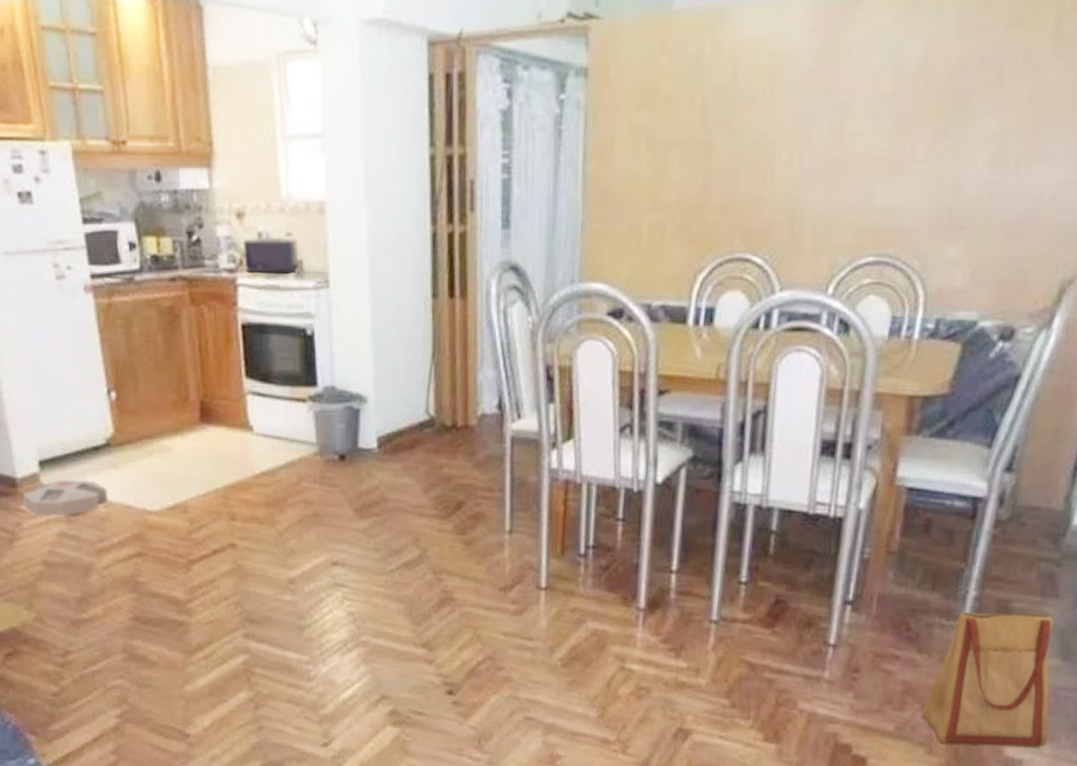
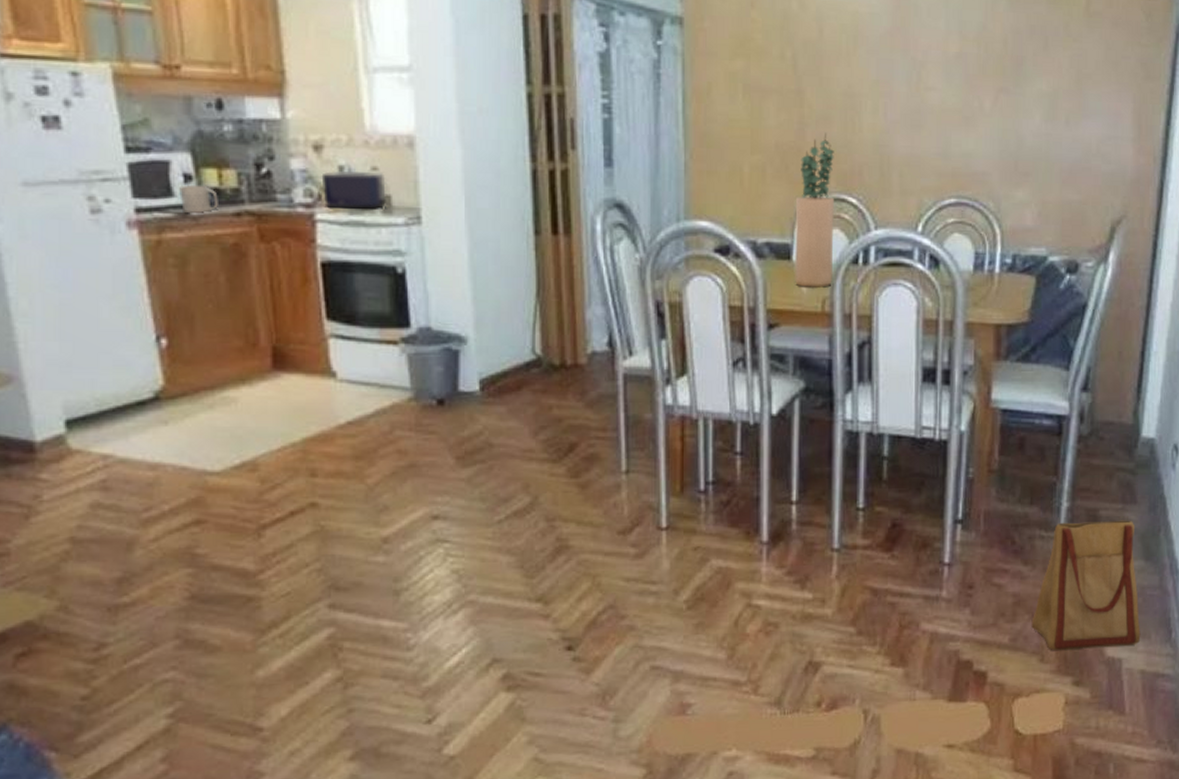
robot vacuum: present [22,479,108,518] -> none [42,440,157,486]
mug: none [125,252,157,278] -> present [179,184,218,213]
vase: none [689,187,741,353] -> present [795,133,834,288]

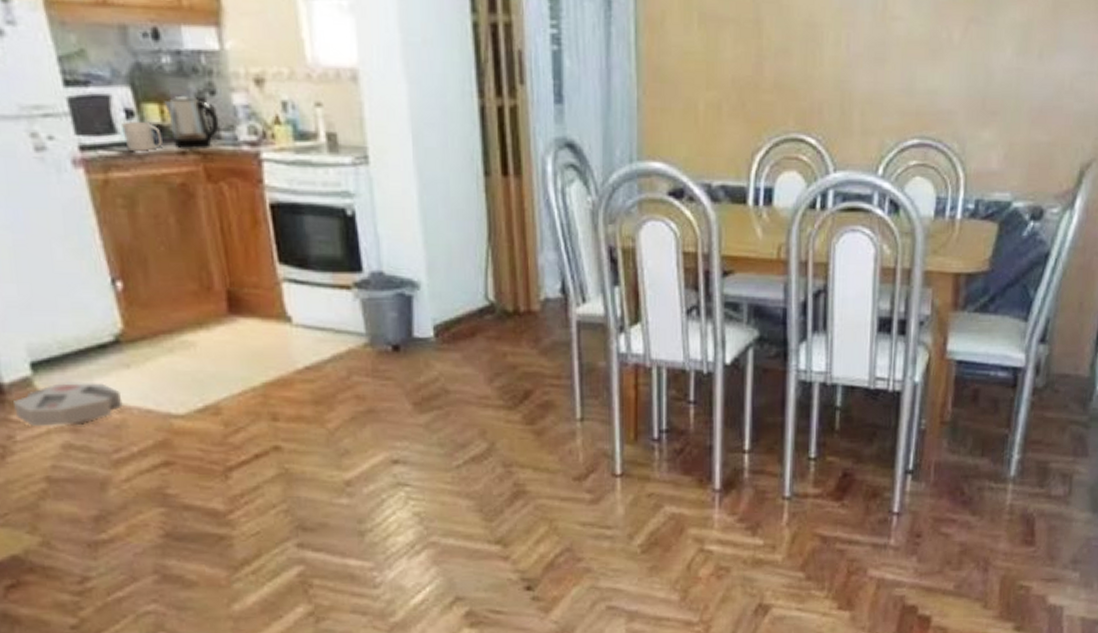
robot vacuum: none [42,440,157,486] -> present [12,383,123,427]
kettle: none [223,161,276,213] -> present [164,95,219,151]
toaster: present [321,171,388,211] -> none [264,106,333,149]
vase: present [795,133,834,288] -> none [750,67,793,233]
shopping bag: present [1031,520,1141,650] -> none [976,472,1084,597]

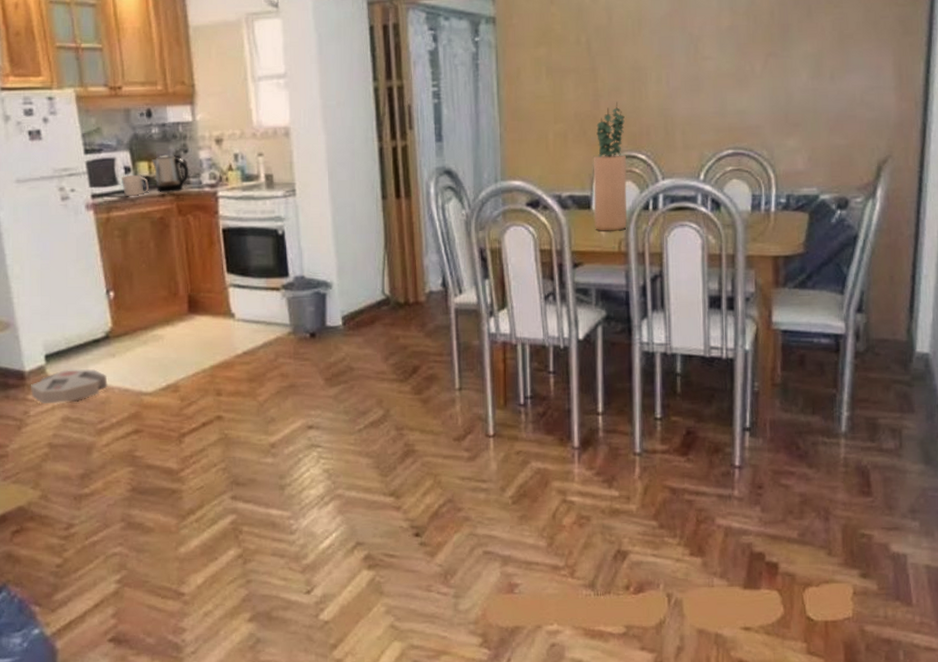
vase: none [750,67,793,233] -> present [593,102,627,231]

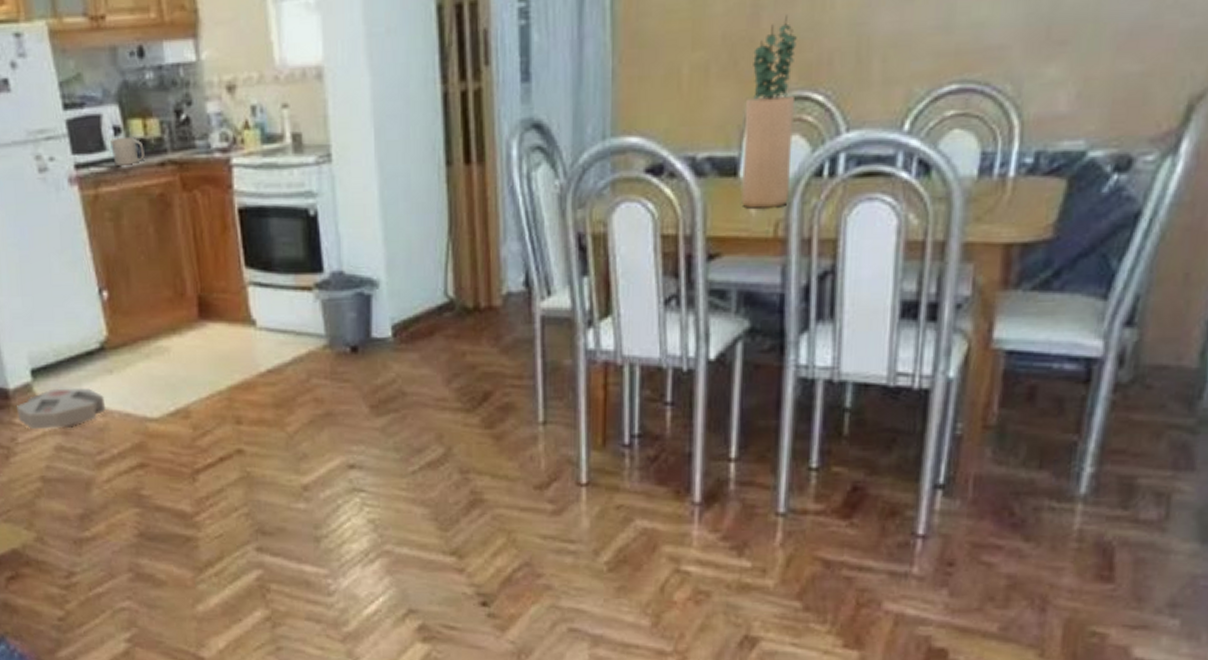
kettle: present [152,154,189,194] -> none [147,108,194,162]

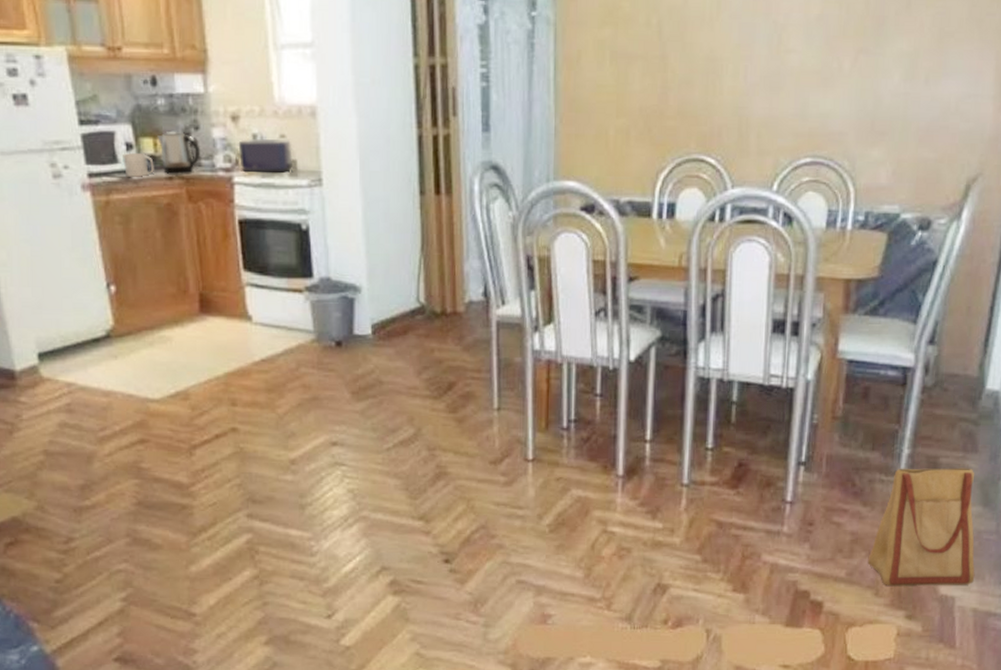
robot vacuum: present [16,388,106,430] -> none [21,371,110,408]
kettle: none [147,108,194,162] -> present [157,131,201,177]
toaster: none [235,108,298,154] -> present [238,138,294,174]
vase: present [741,15,797,209] -> none [654,96,695,243]
shopping bag: none [1029,491,1189,647] -> present [867,467,975,586]

